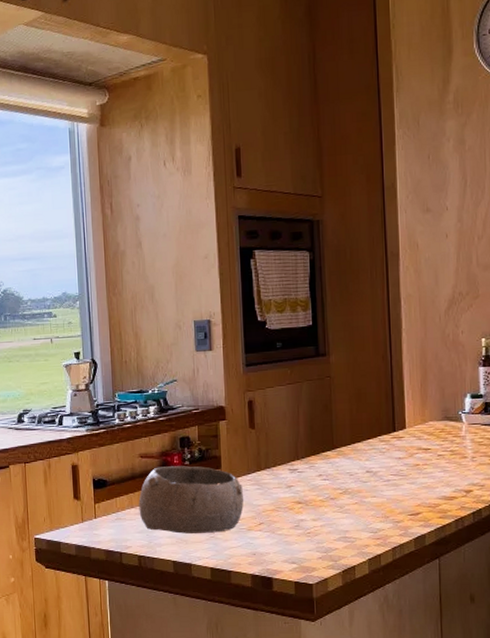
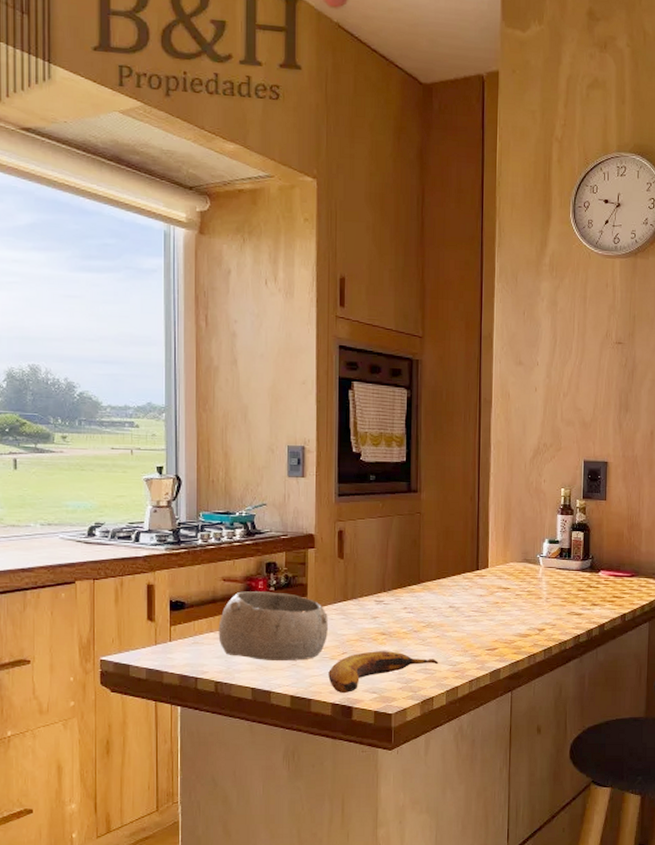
banana: none [246,520,359,565] -> present [328,651,439,694]

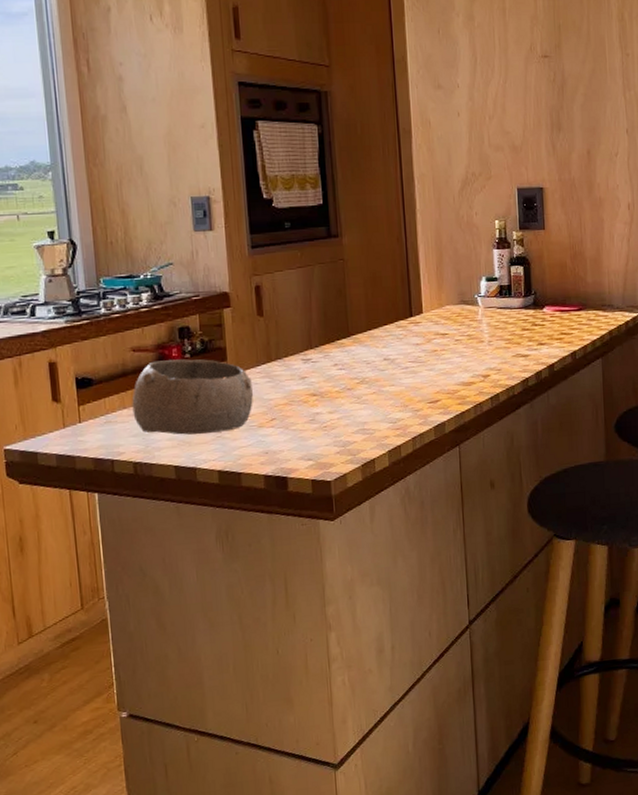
banana: present [328,651,439,694] -> none [257,413,378,464]

